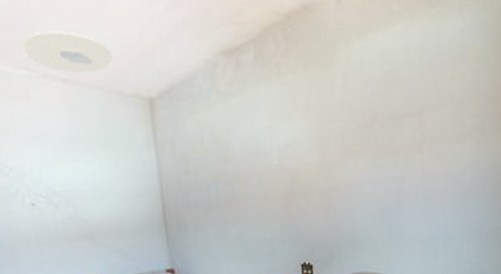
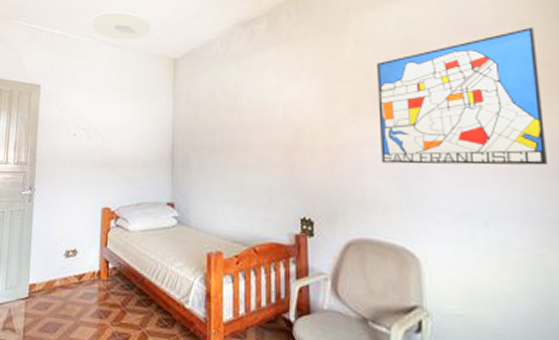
wall art: none [364,62,488,202] -> present [377,28,547,166]

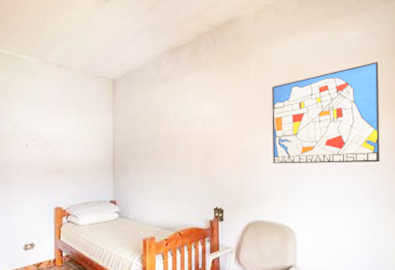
ceiling light: present [90,11,151,40] -> none [37,35,93,62]

